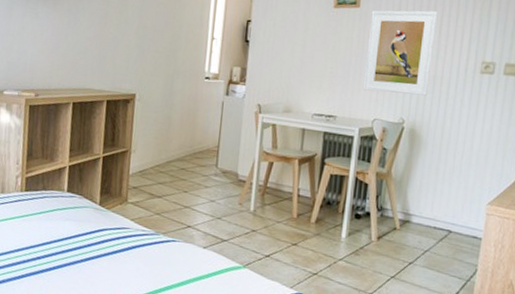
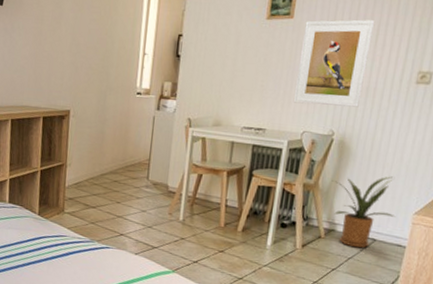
house plant: none [404,165,470,241] -> present [331,176,396,249]

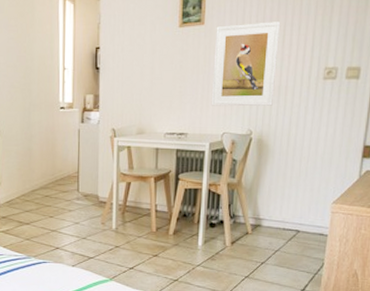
house plant: present [331,176,396,249] -> none [253,169,316,240]

